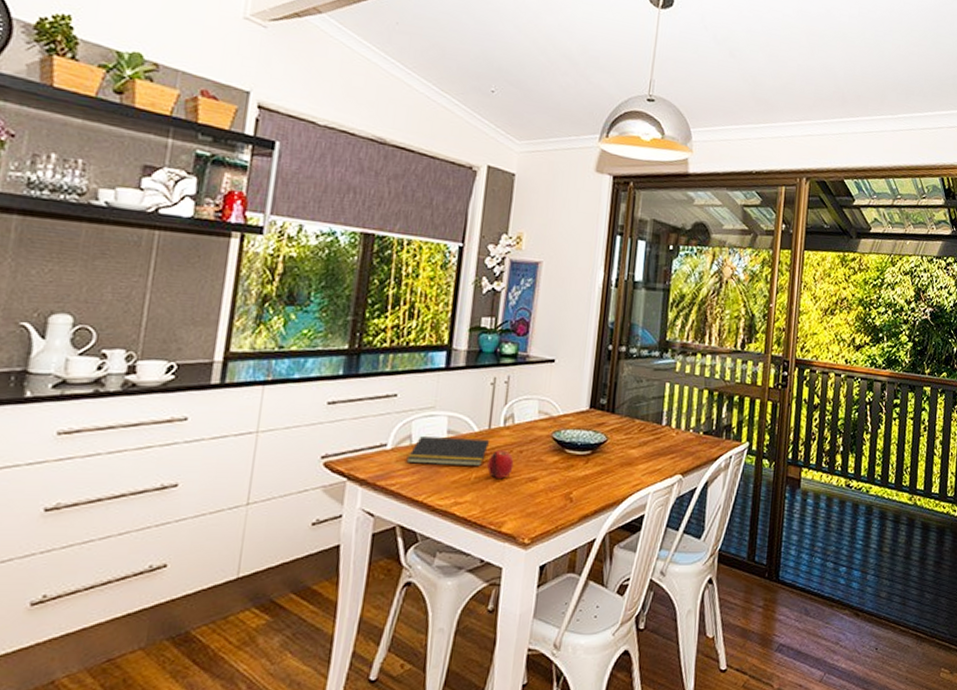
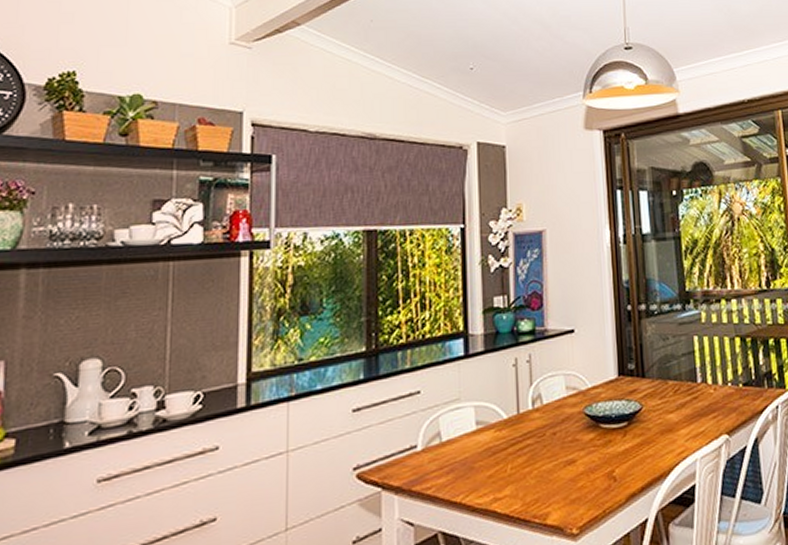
notepad: present [406,436,489,466] -> none [438,425,520,463]
fruit: present [487,450,514,478] -> none [522,434,549,466]

